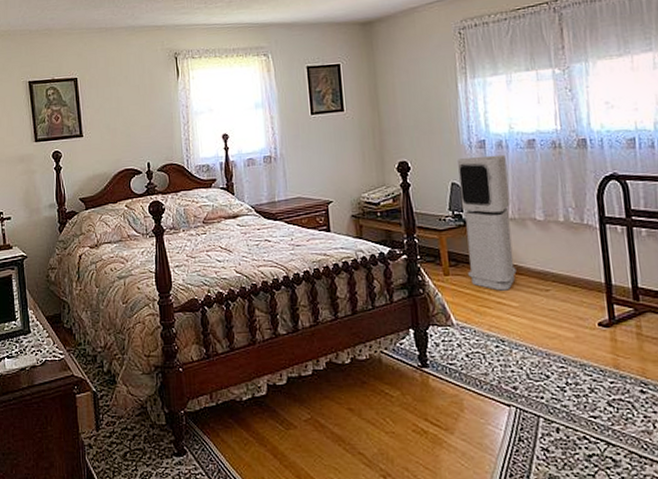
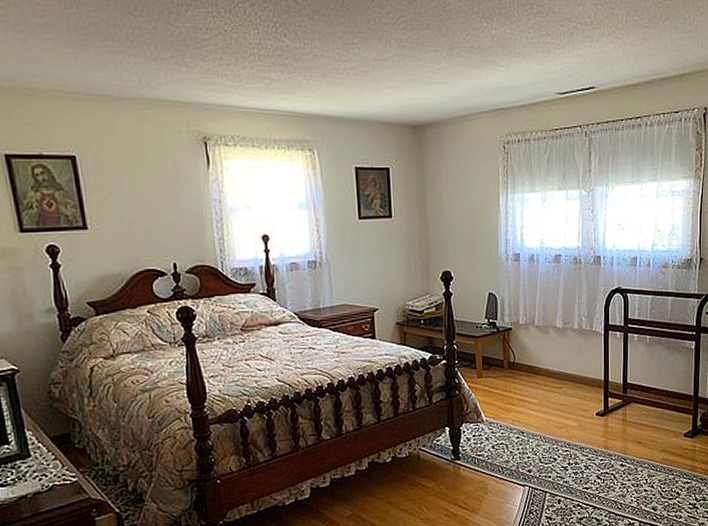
air purifier: present [457,154,517,291] -> none [495,267,538,390]

